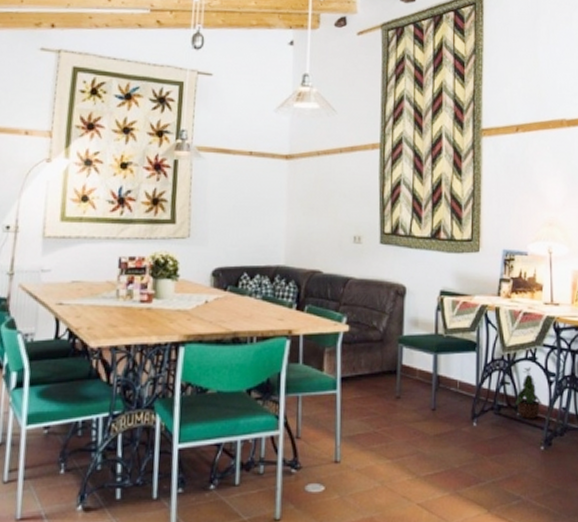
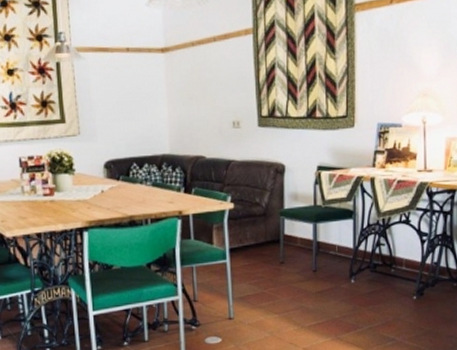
potted plant: present [515,367,543,419] -> none [389,229,415,274]

